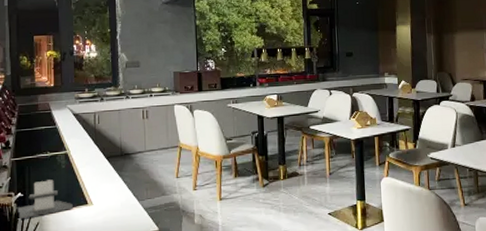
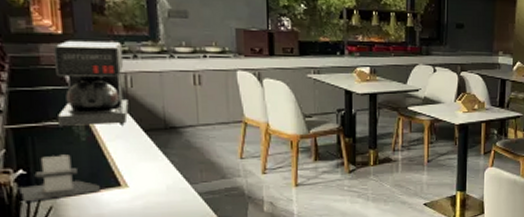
coffee maker: none [47,90,96,159] -> present [52,41,129,129]

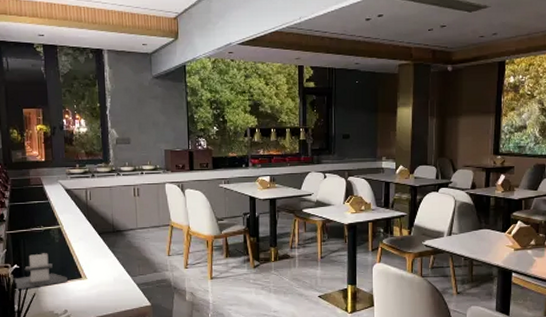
coffee maker: present [52,41,129,129] -> none [38,166,88,233]

